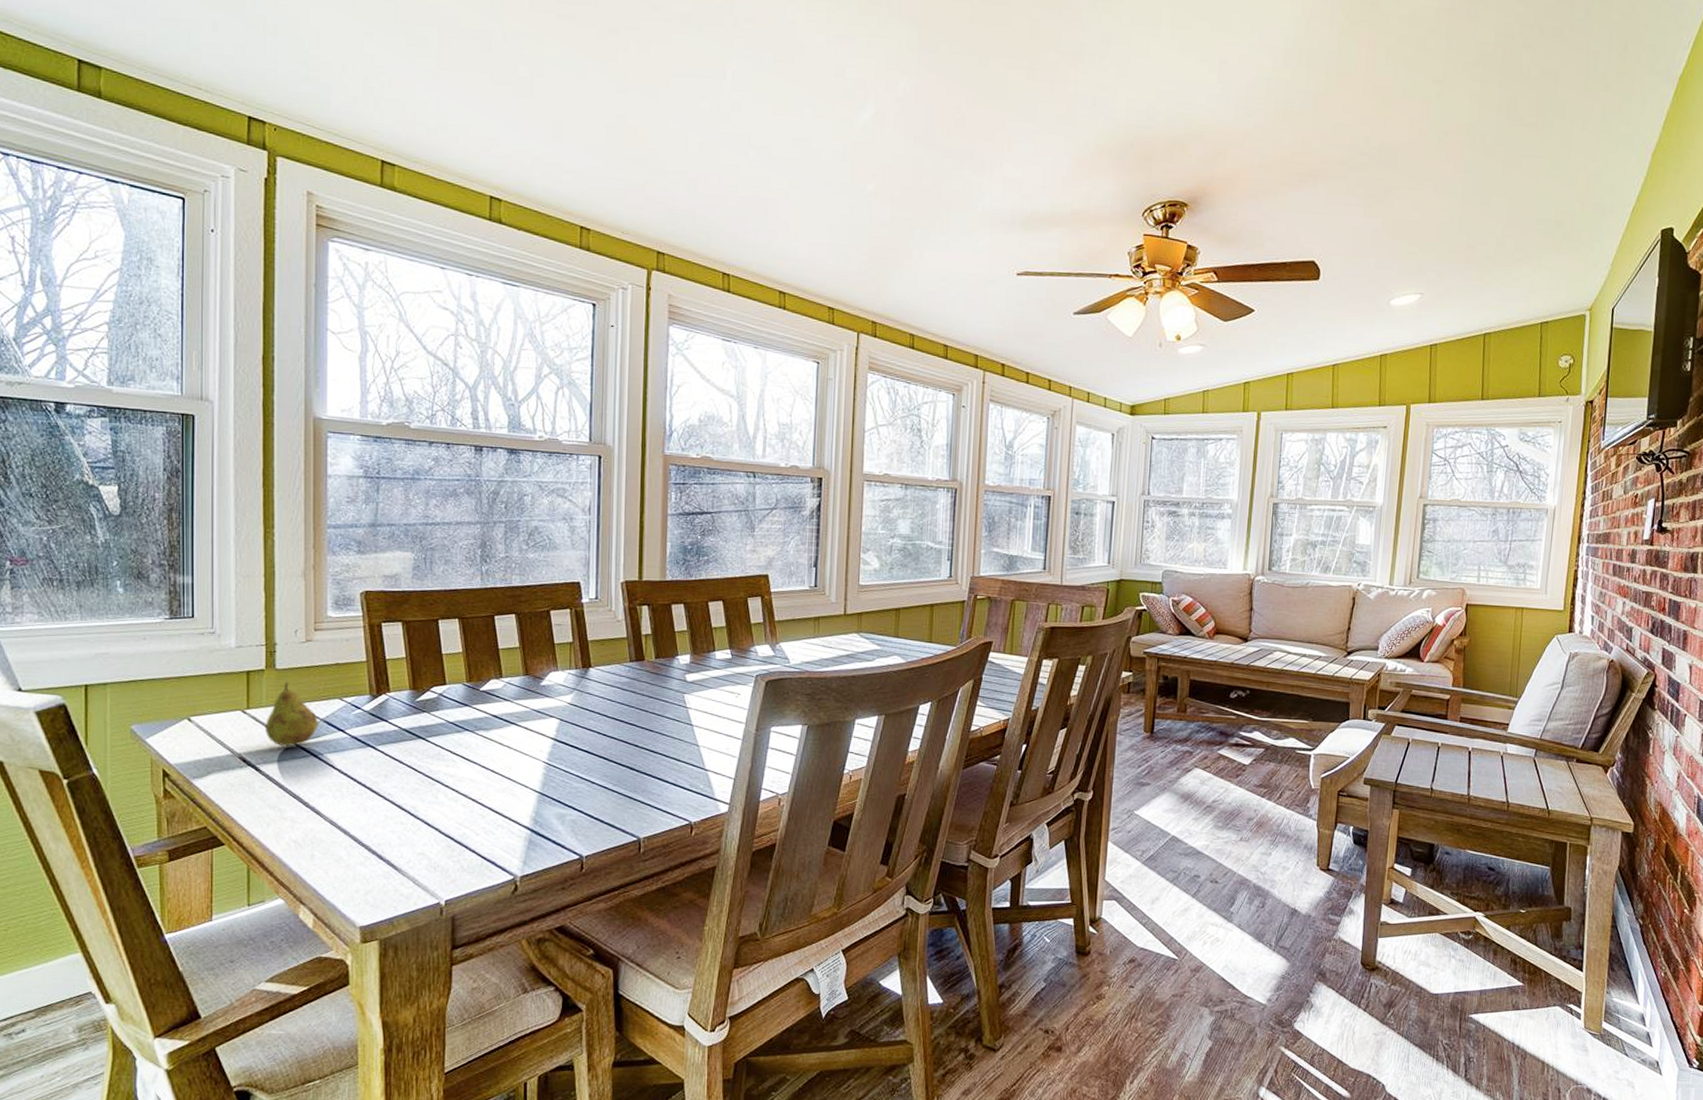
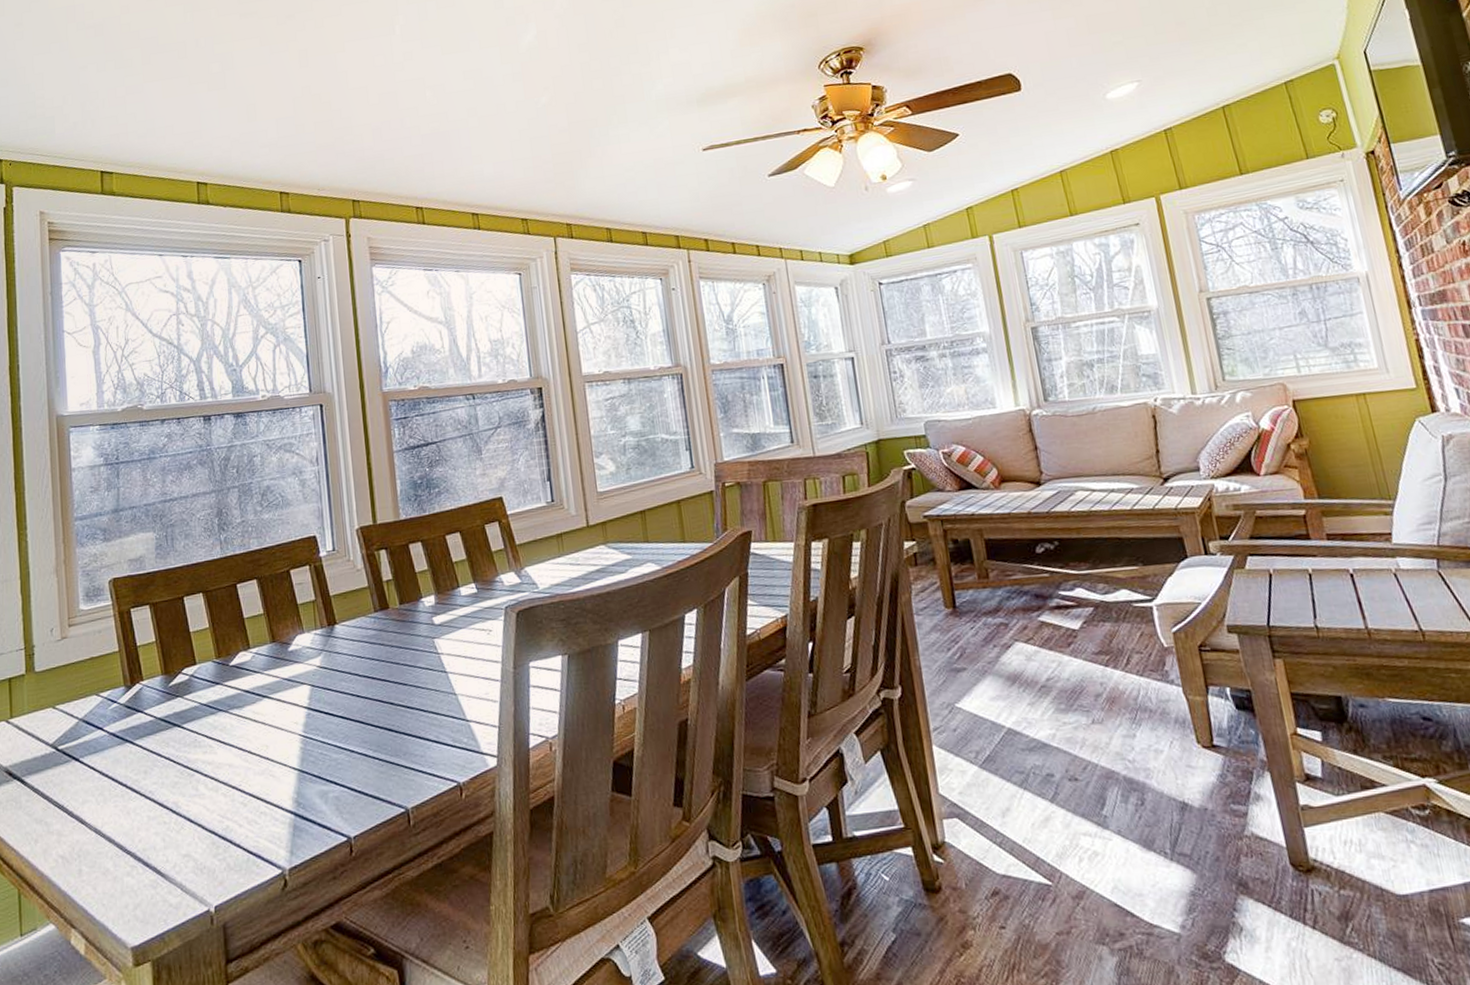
fruit: present [264,682,318,747] -> none [27,684,78,754]

